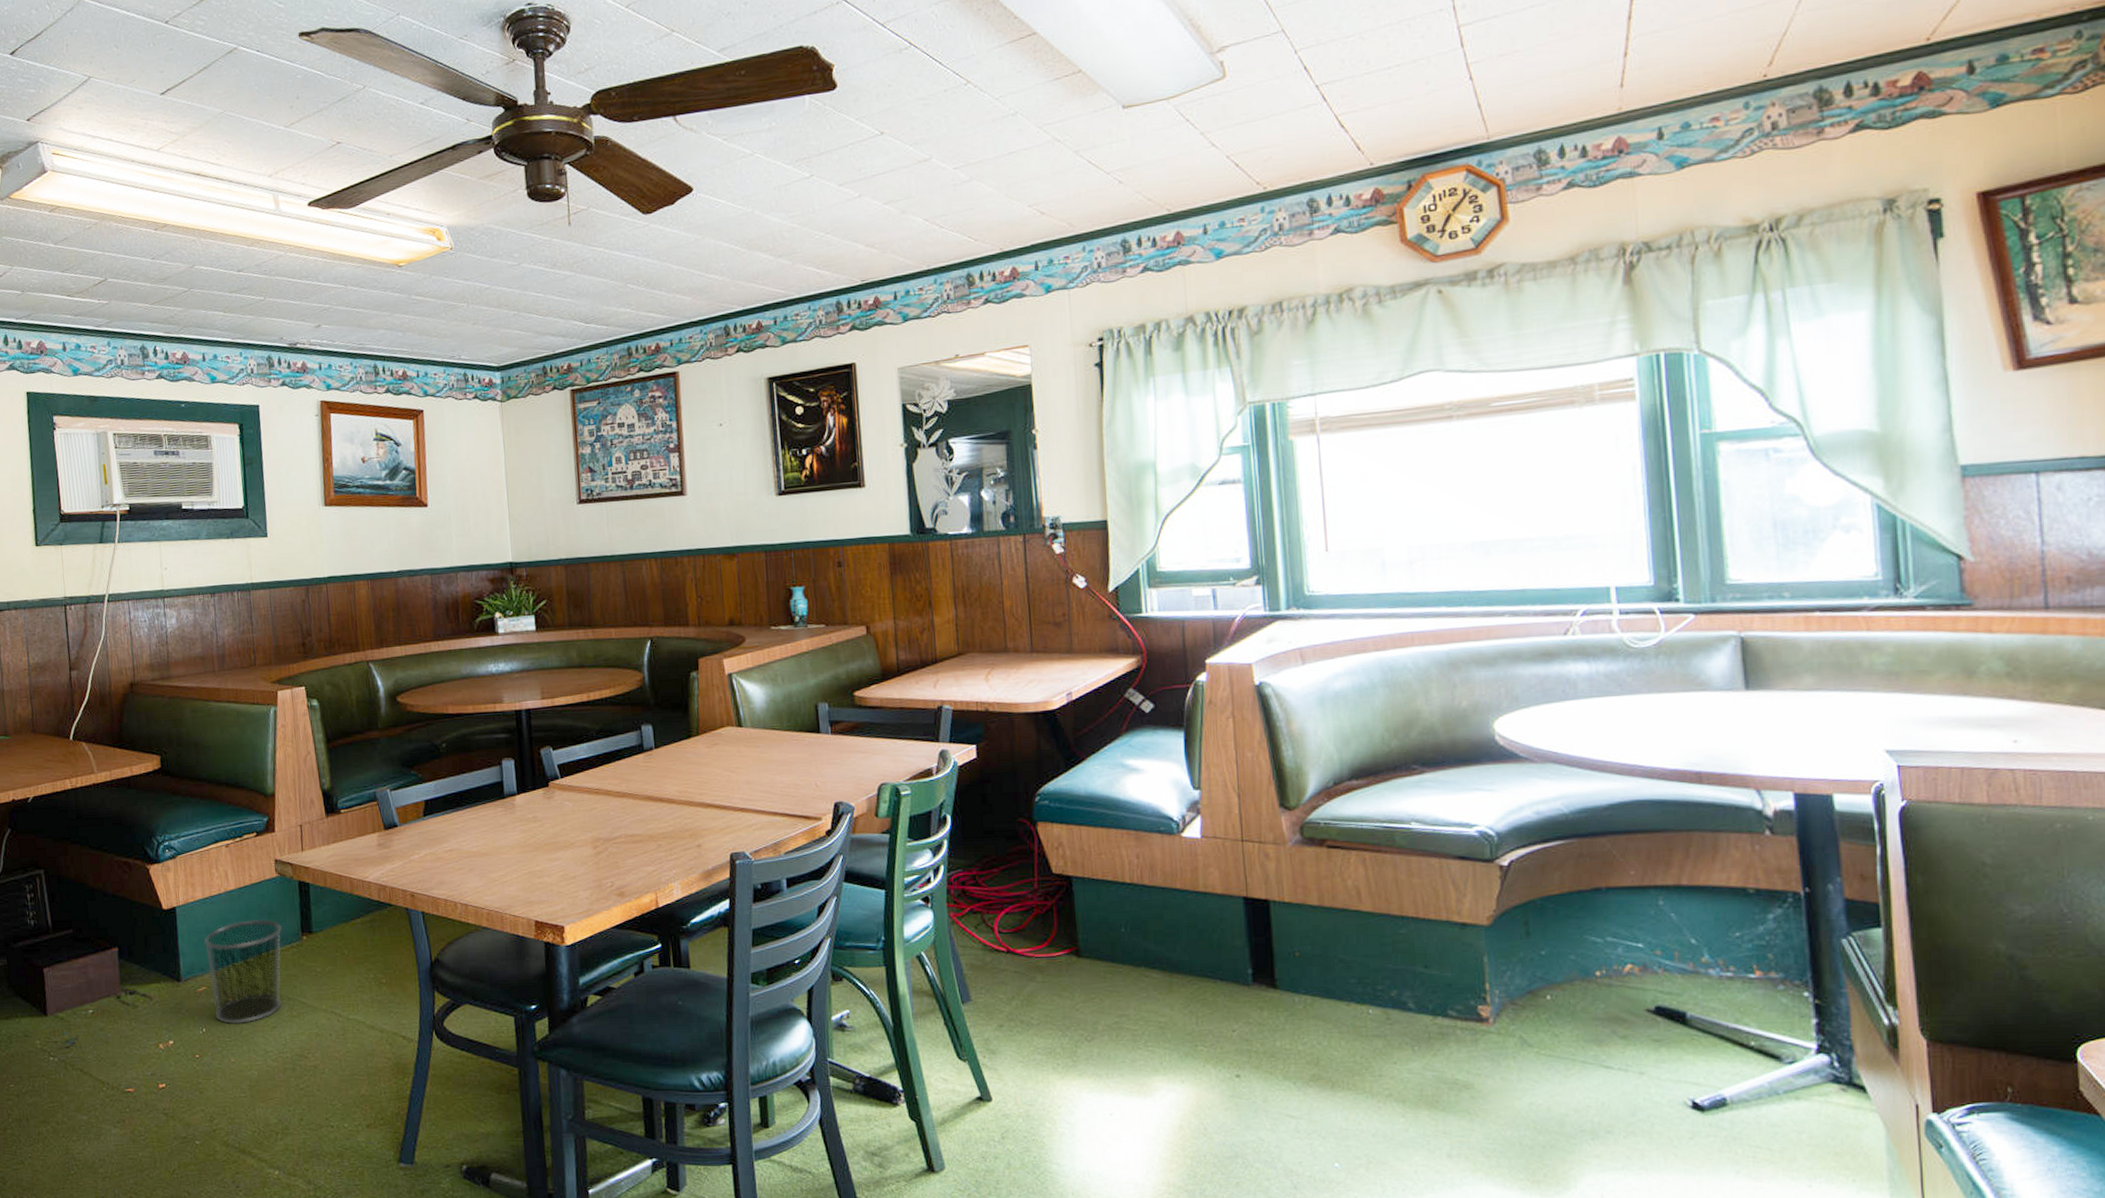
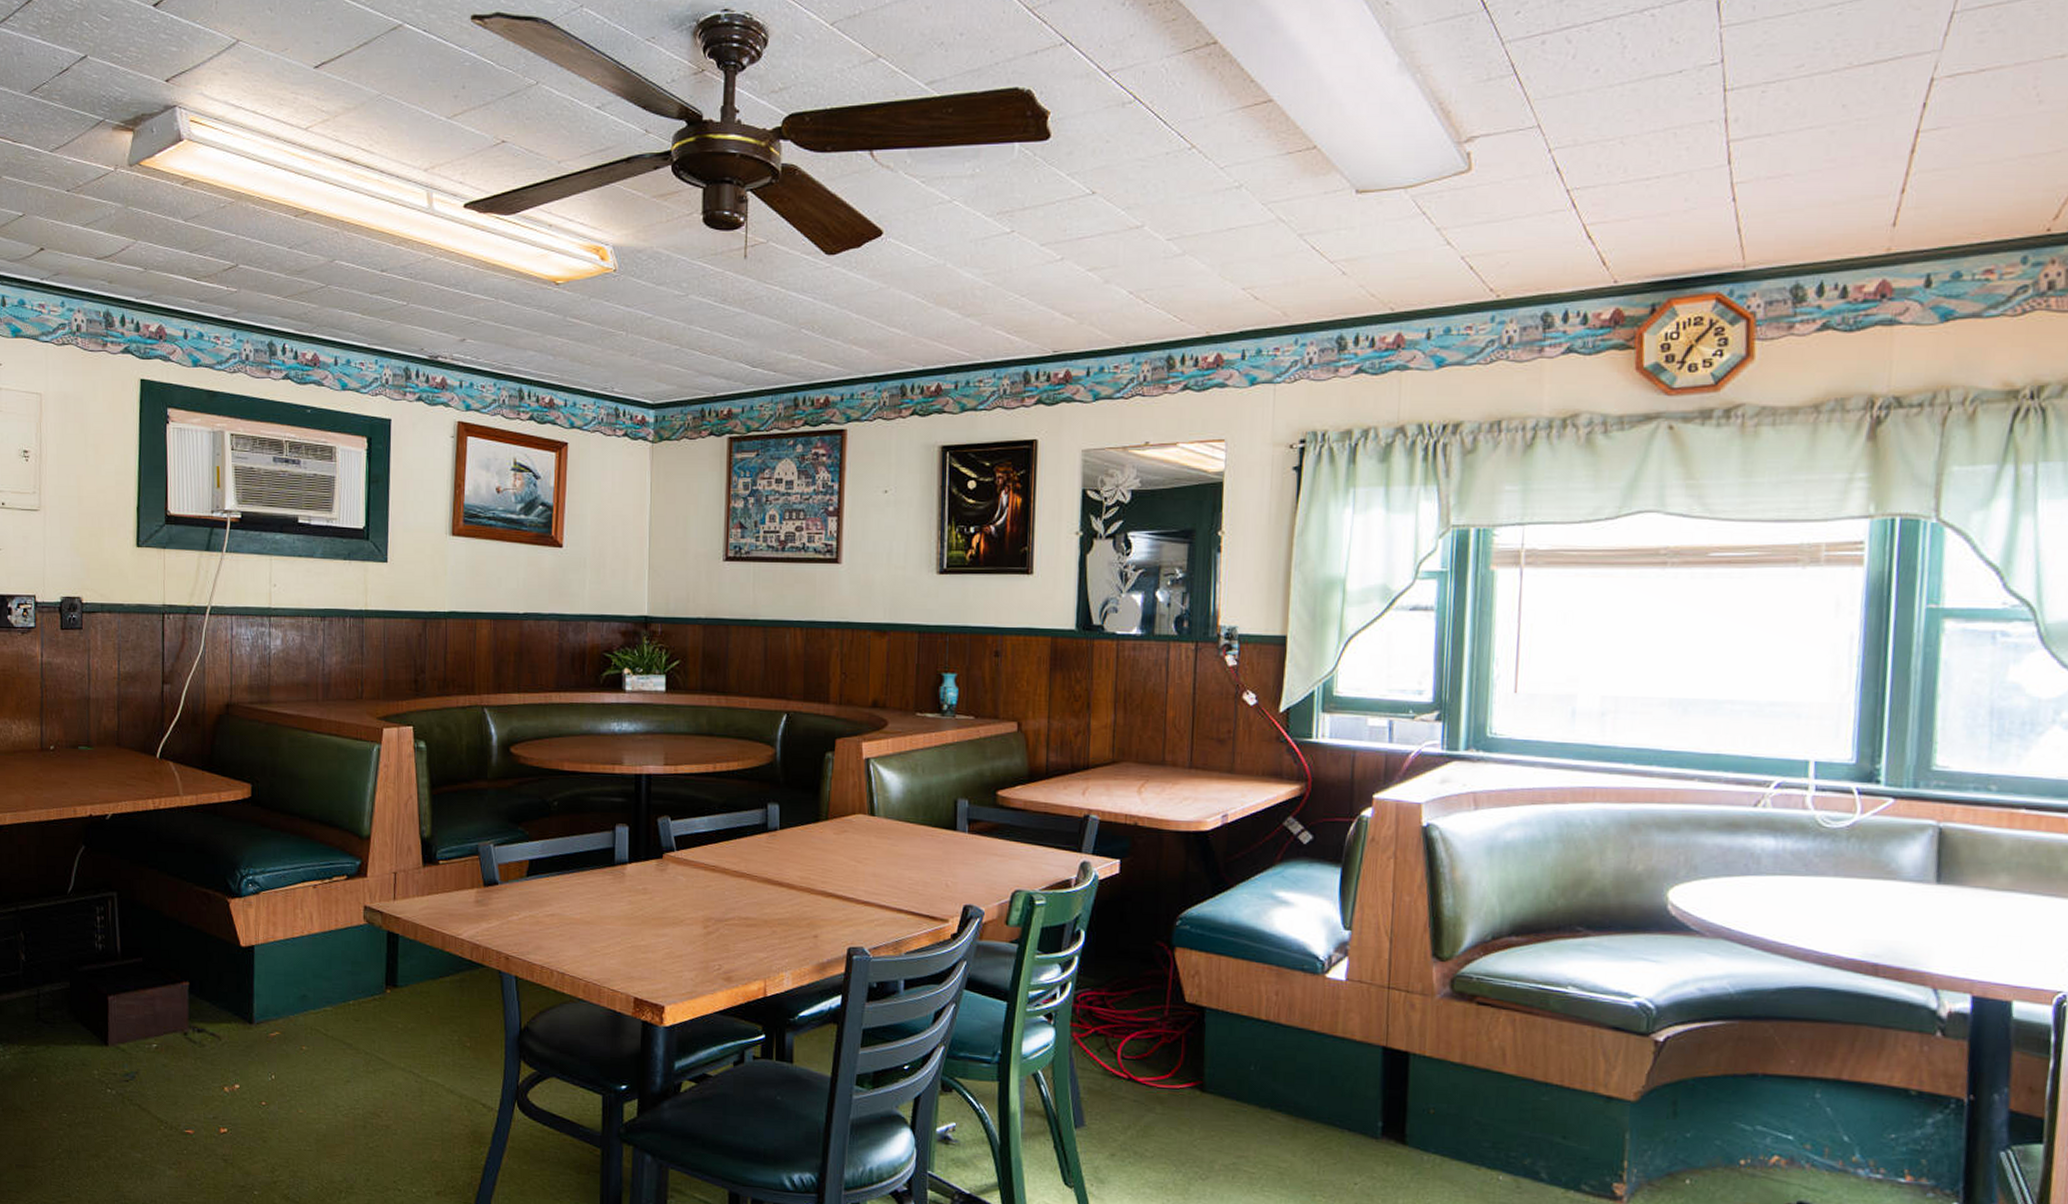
waste bin: present [204,919,283,1025] -> none [282,967,366,1075]

